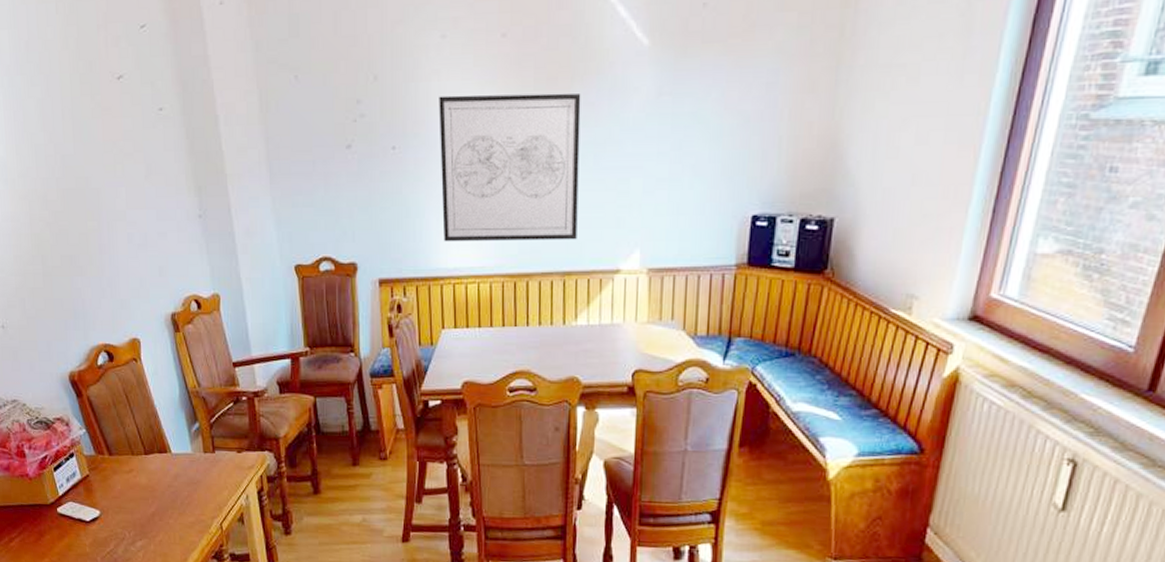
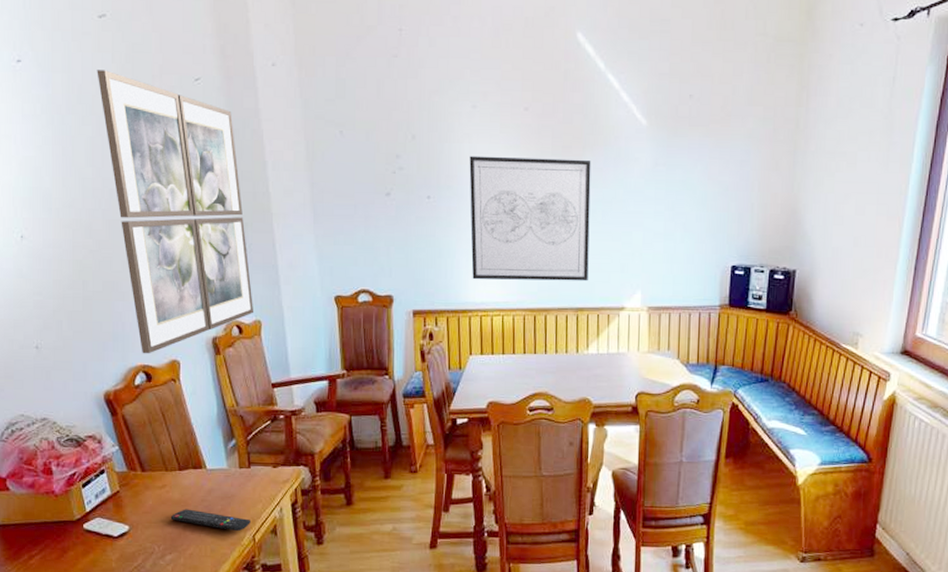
wall art: none [42,23,212,333] -> present [97,70,254,354]
remote control: none [139,494,217,518] -> present [170,509,251,531]

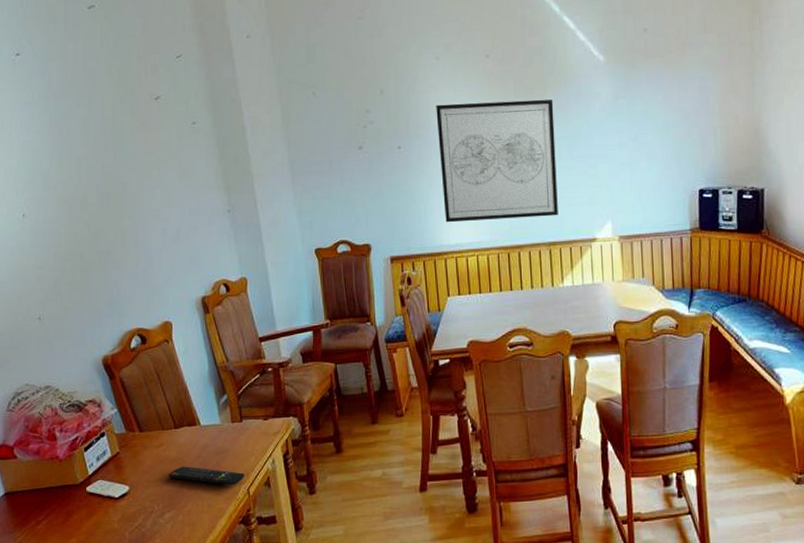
wall art: present [97,70,254,354] -> none [87,55,240,318]

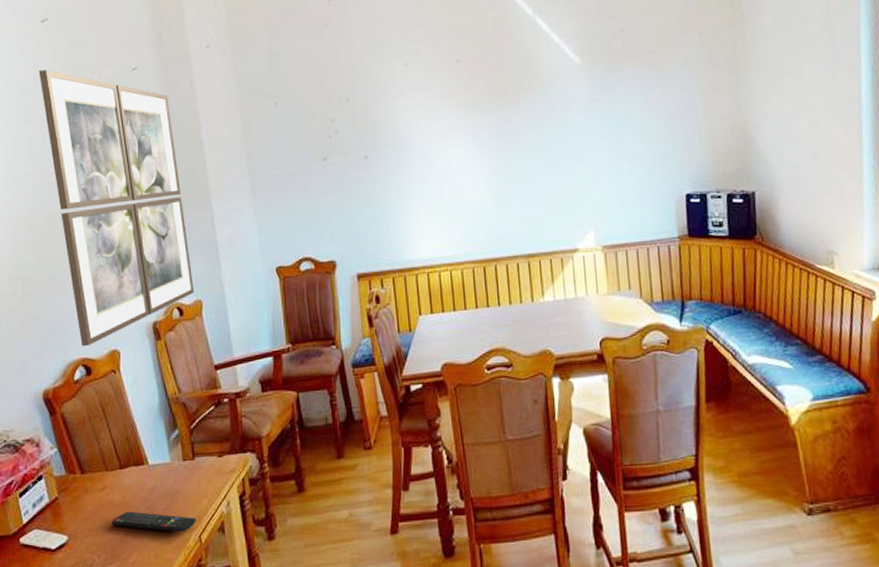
wall art: none [87,55,240,318] -> present [39,69,195,347]
wall art: present [436,99,558,223] -> none [405,104,537,236]

